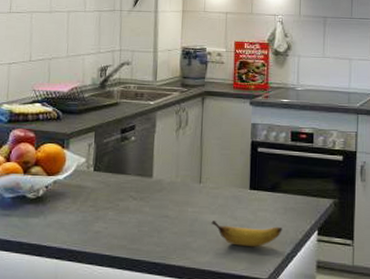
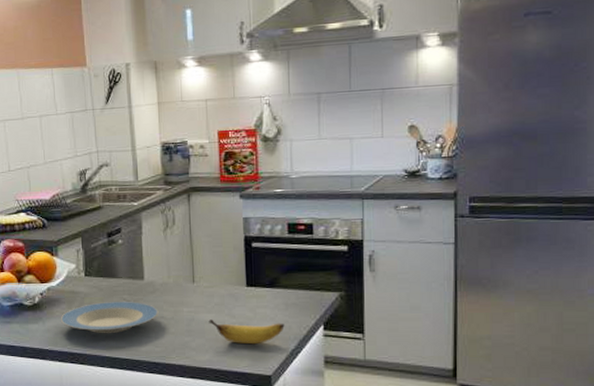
plate: none [63,197,164,232] -> present [60,301,159,334]

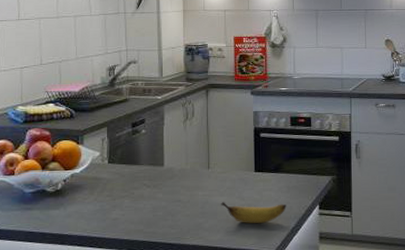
plate: present [60,301,159,334] -> none [81,186,176,218]

